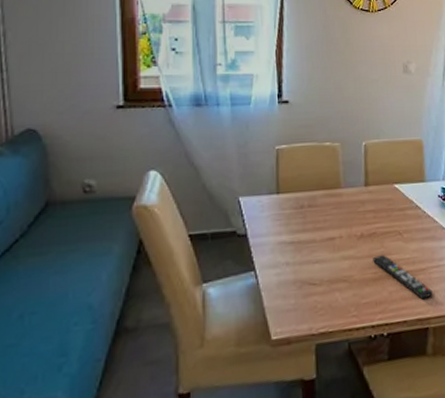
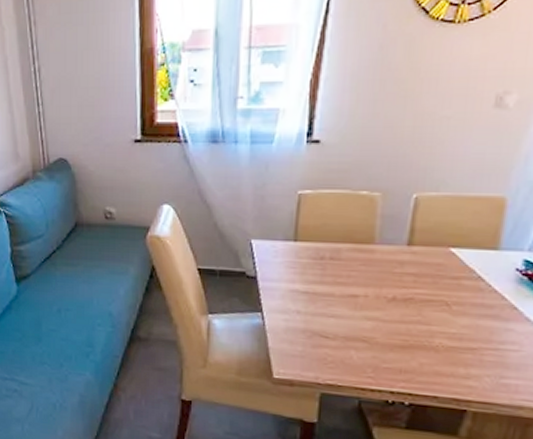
remote control: present [373,255,433,300] -> none [404,323,482,381]

